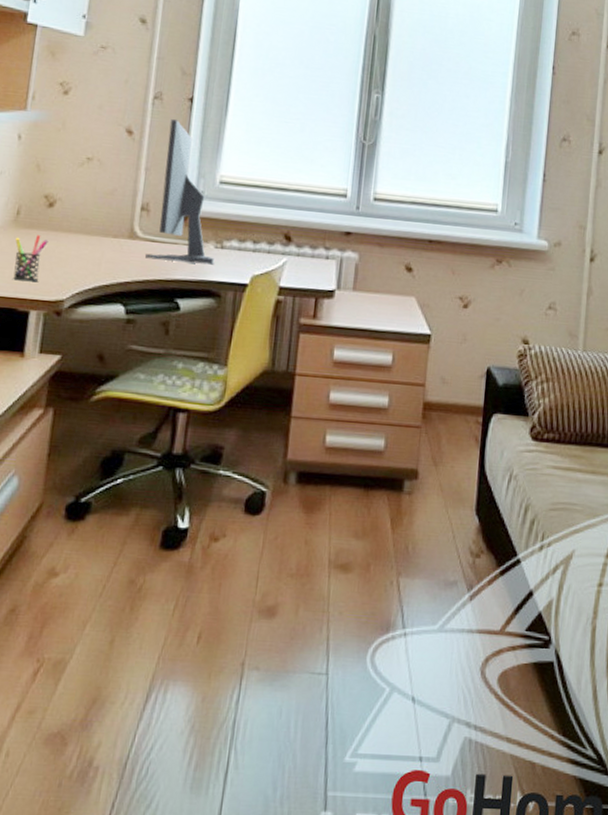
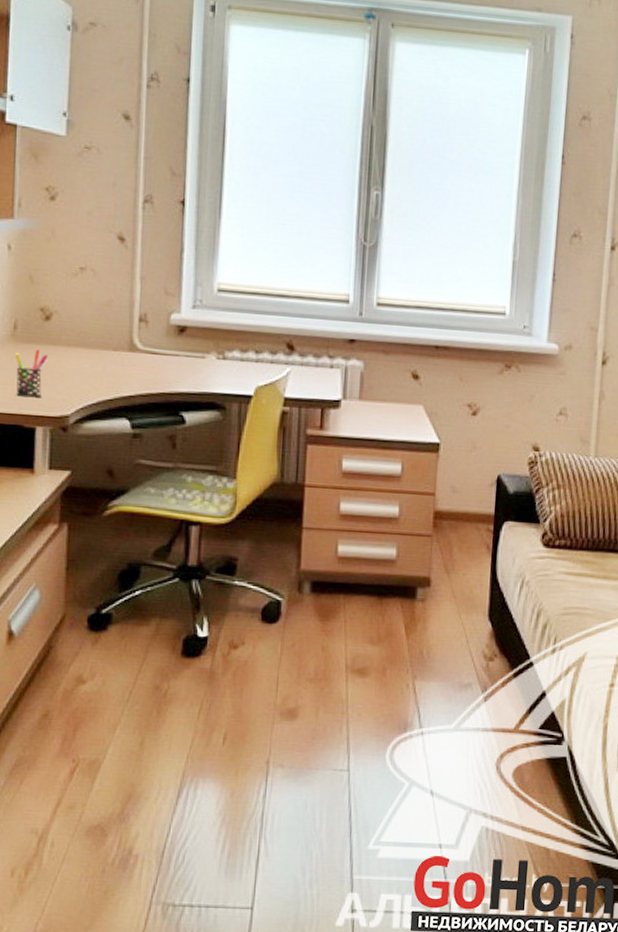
computer monitor: present [145,119,215,265] -> none [147,224,217,377]

